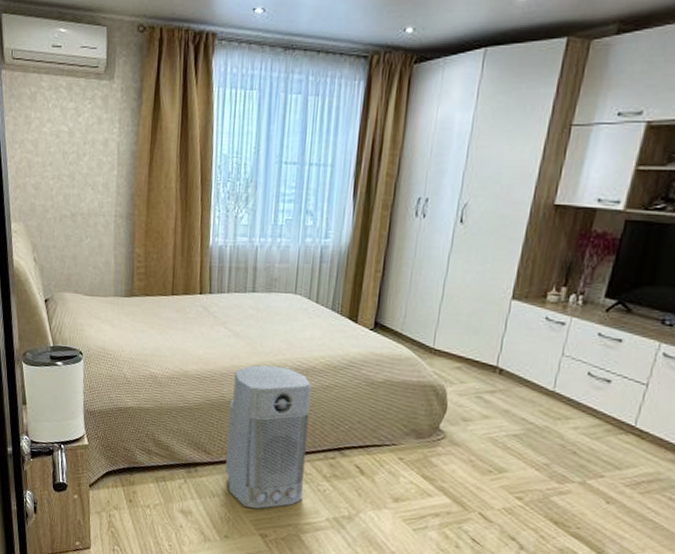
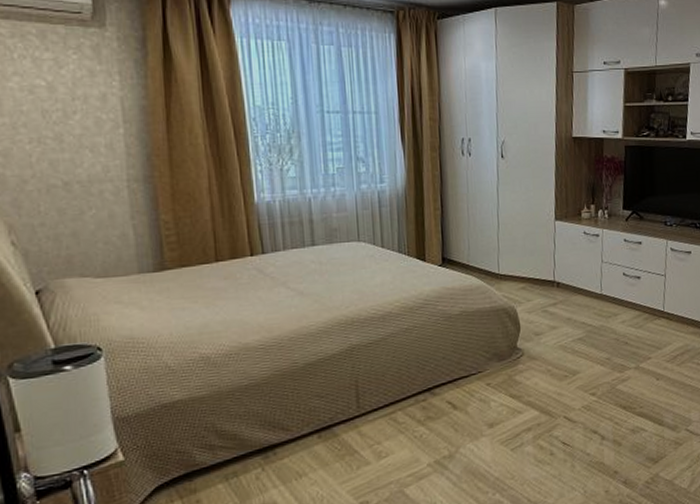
air purifier: present [225,364,311,509] -> none [304,318,400,478]

